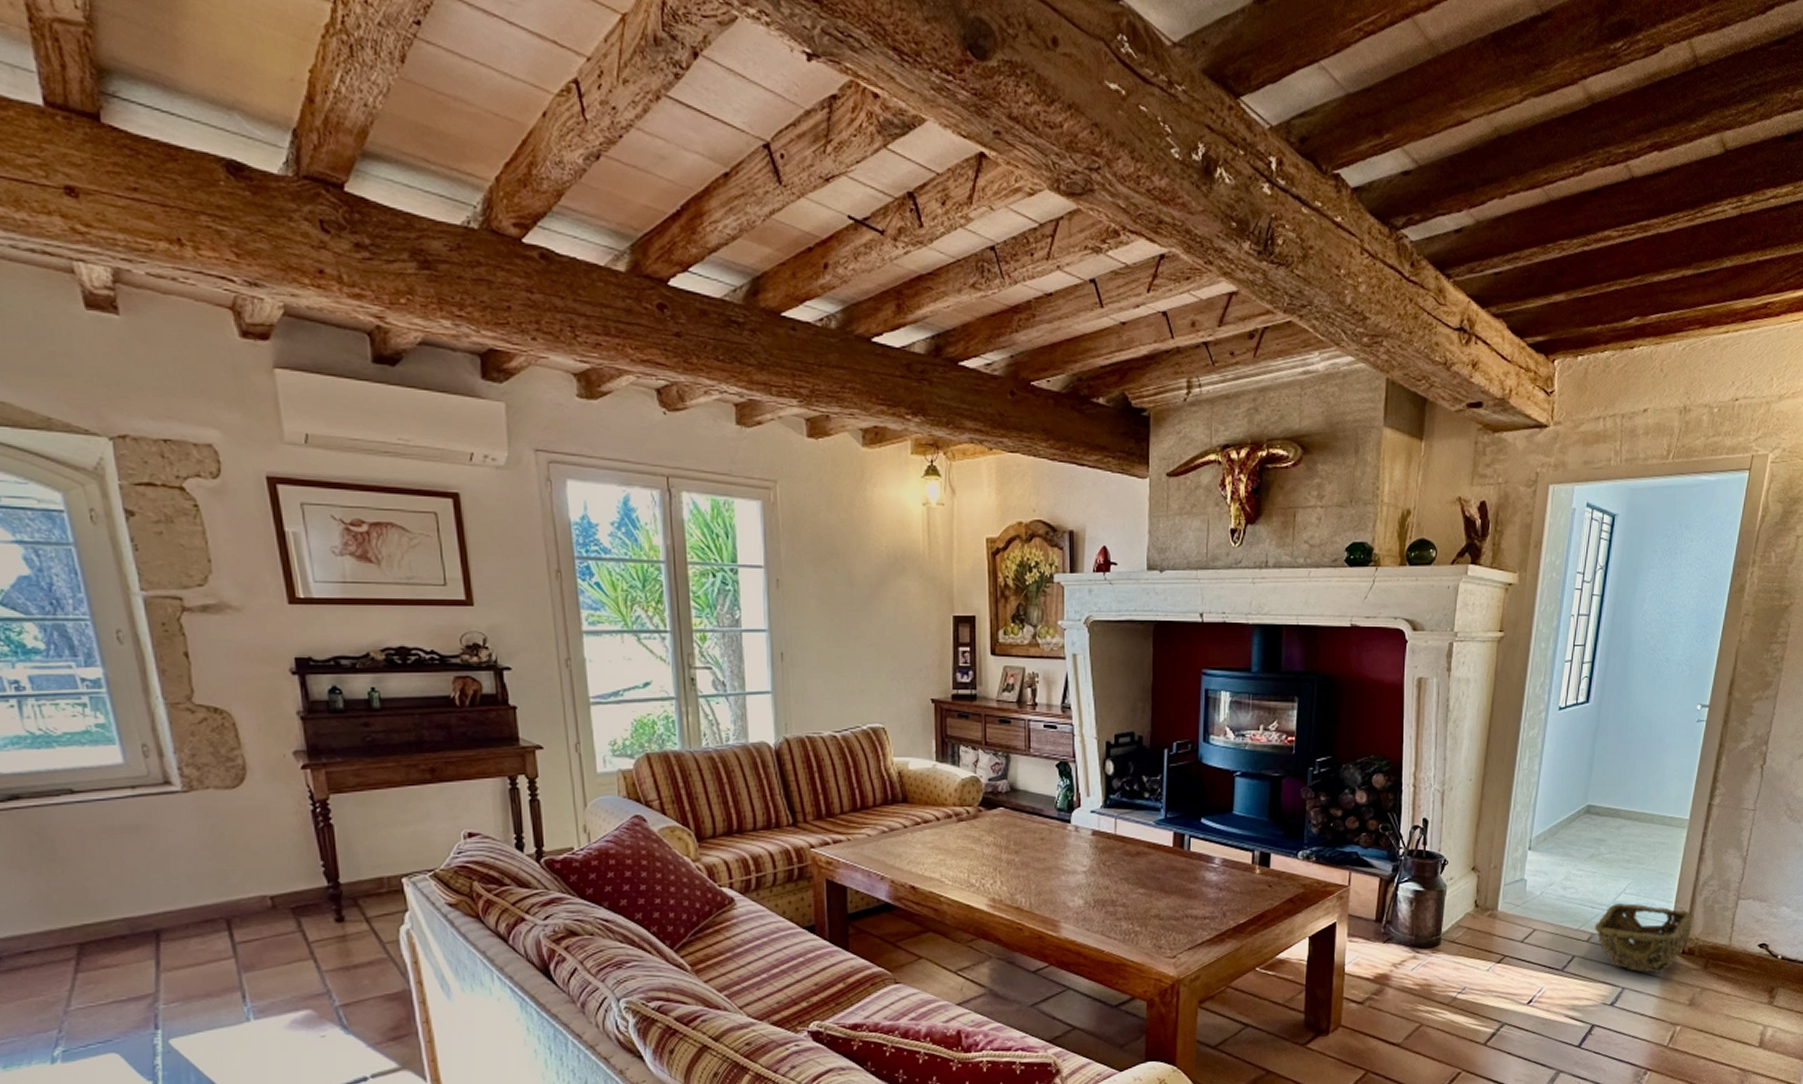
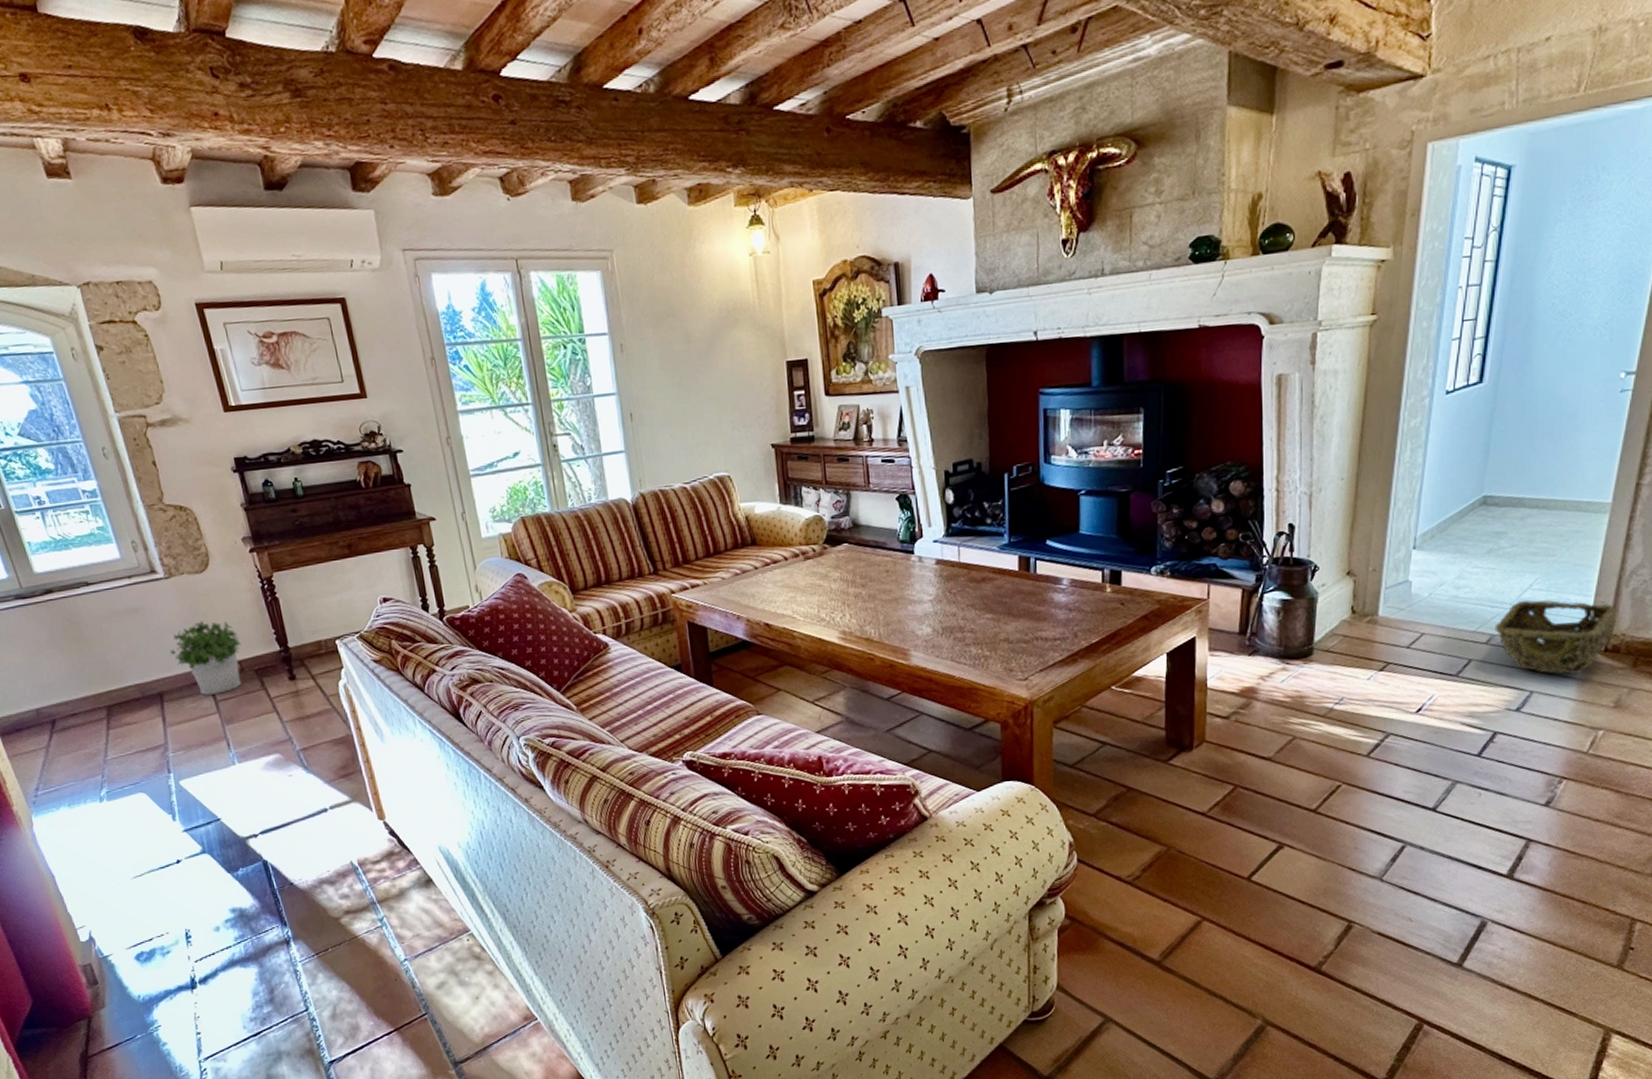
potted plant: none [177,846,277,935] -> present [170,621,242,695]

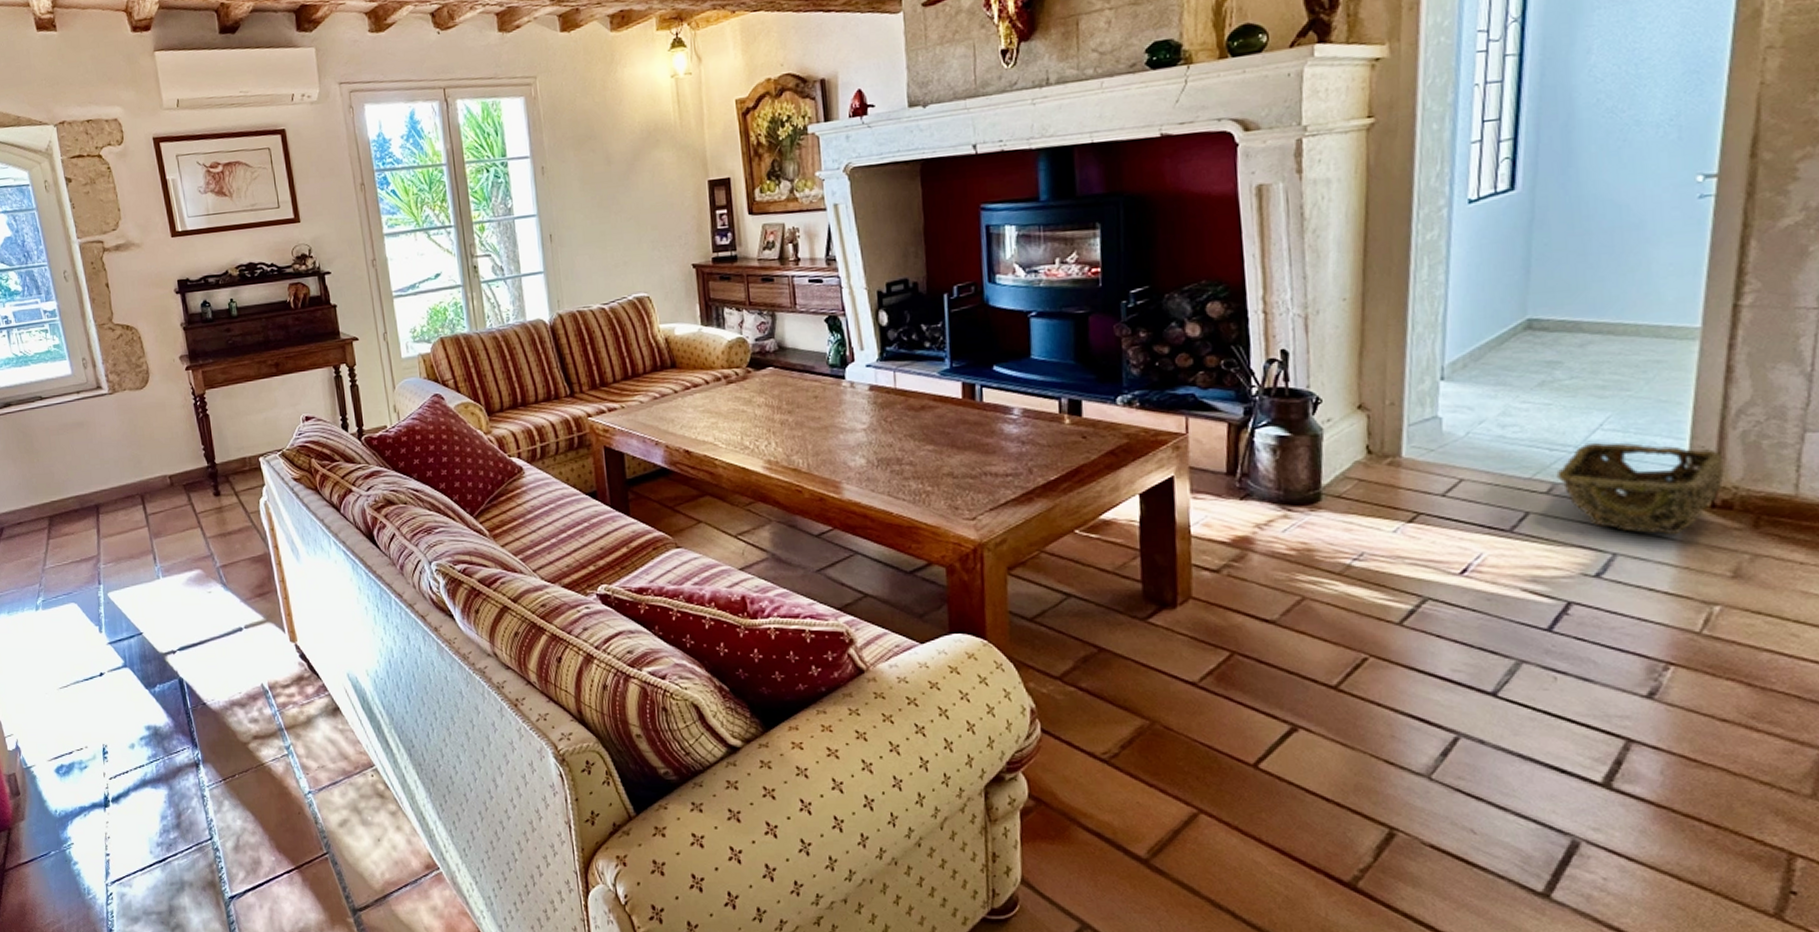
potted plant: present [170,621,242,695] -> none [108,436,173,509]

